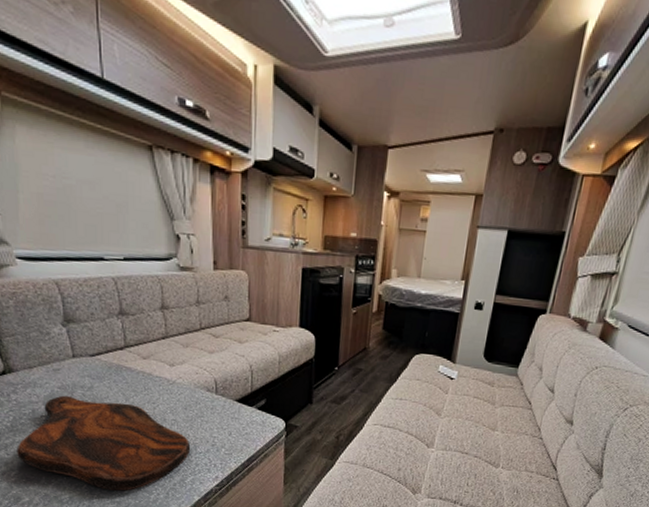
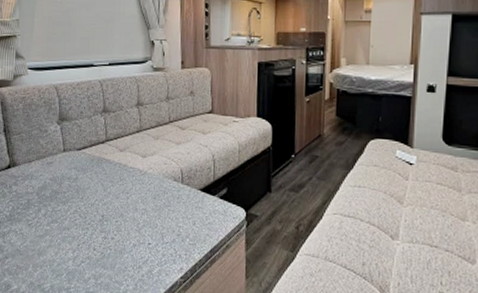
cutting board: present [16,395,191,491] -> none [12,186,159,281]

